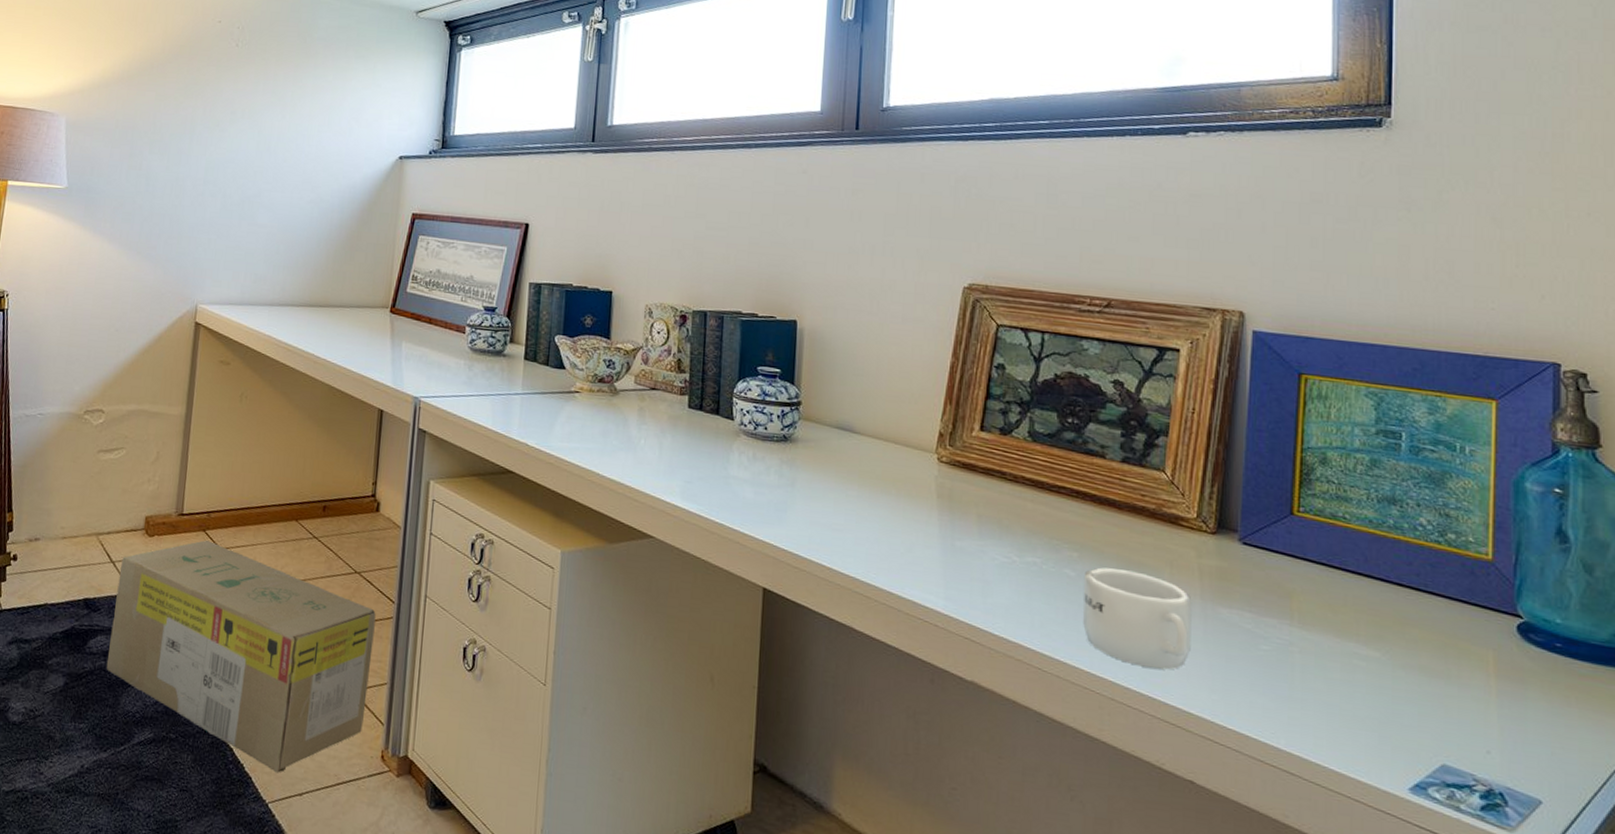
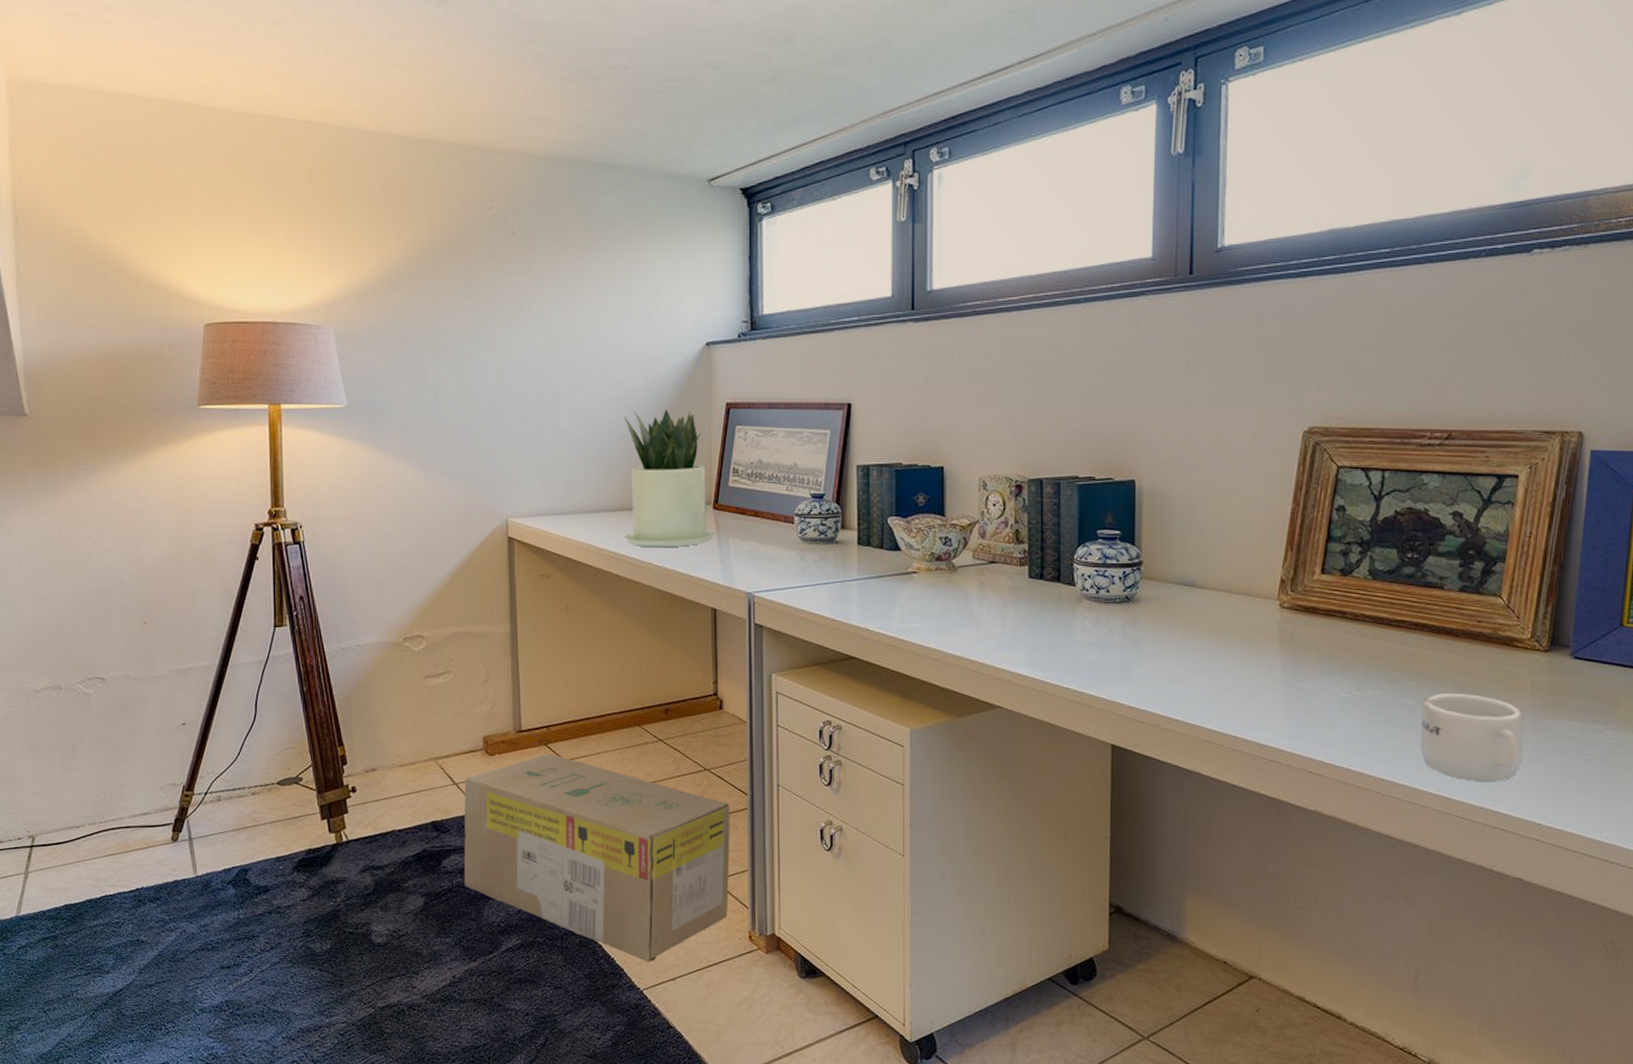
planter: none [304,214,389,347] -> present [624,410,715,548]

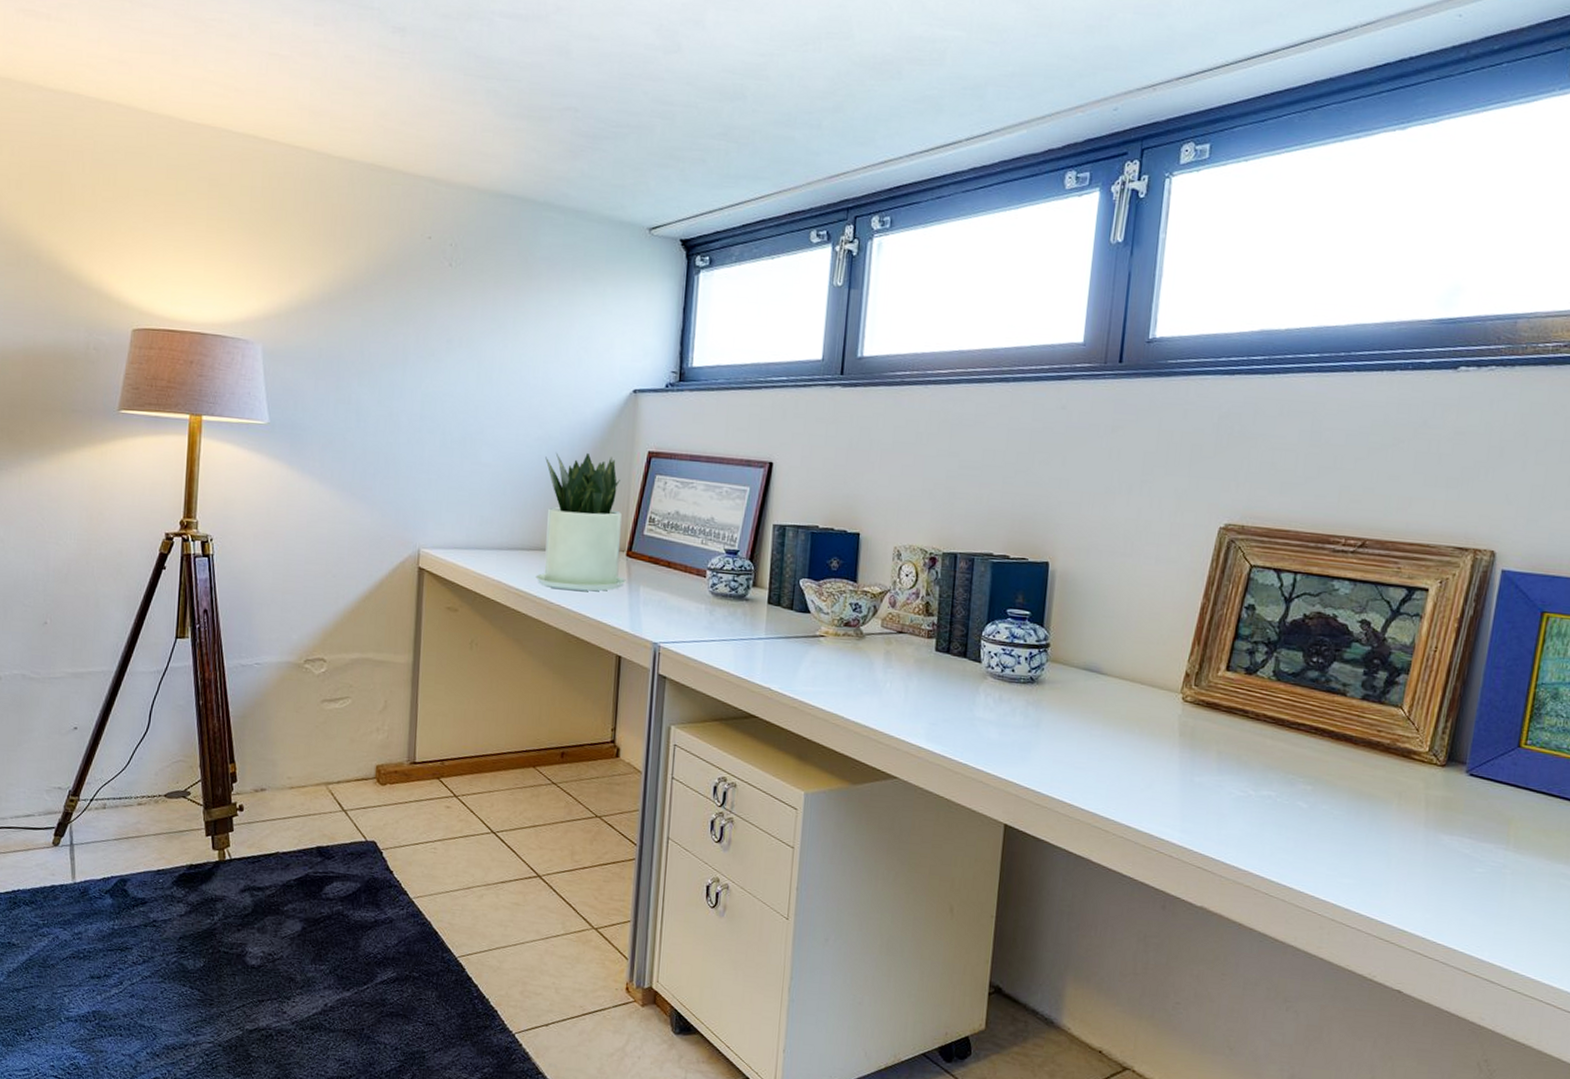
cardboard box: present [464,753,730,963] -> none [344,787,618,1006]
mug: present [1420,693,1524,782] -> none [1311,799,1416,892]

